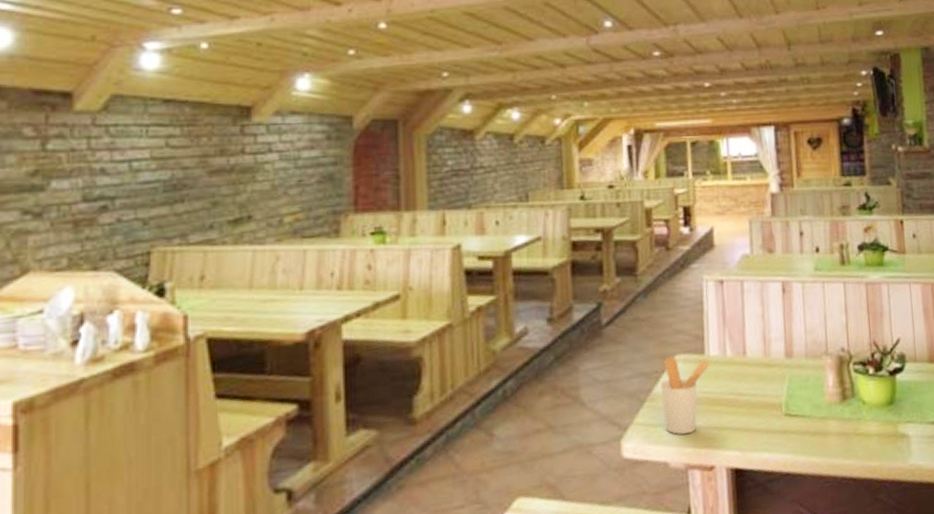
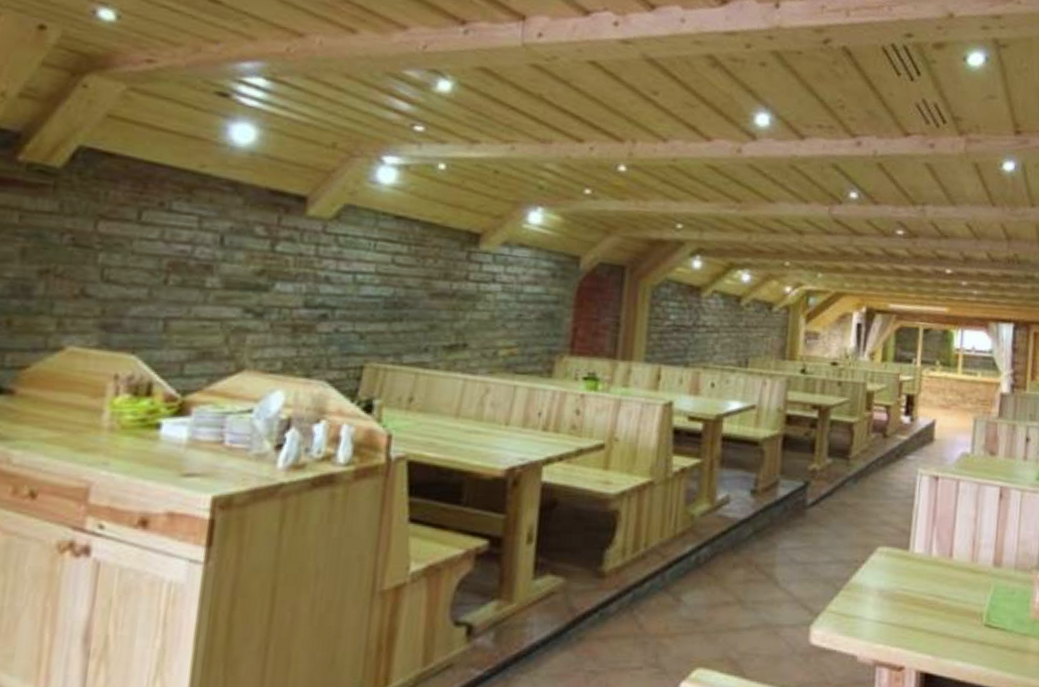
utensil holder: present [660,357,710,435] -> none [857,548,913,630]

